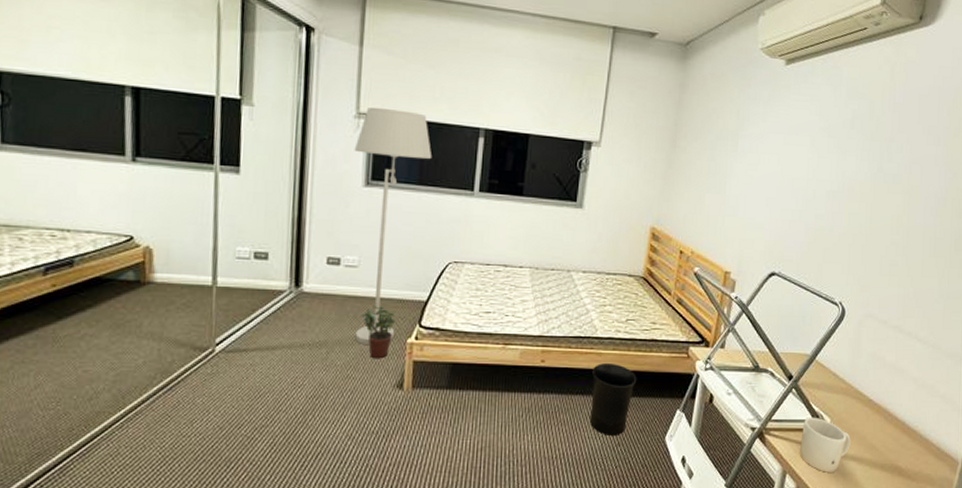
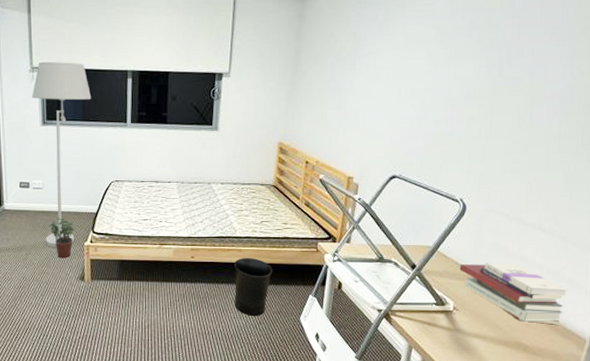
mug: present [800,417,851,473] -> none [425,300,474,348]
books: none [837,375,942,445] -> present [459,263,568,325]

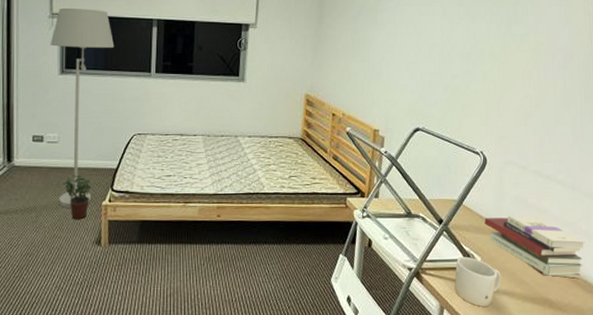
waste bin: present [234,258,273,316] -> none [262,215,302,279]
mug: none [425,300,474,348] -> present [454,256,501,307]

